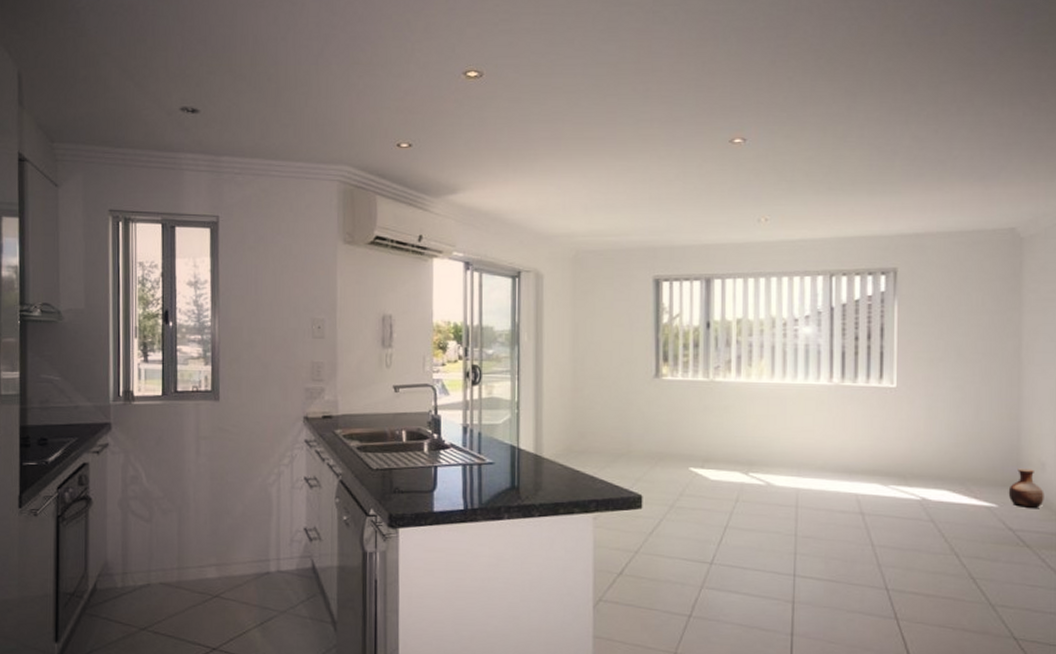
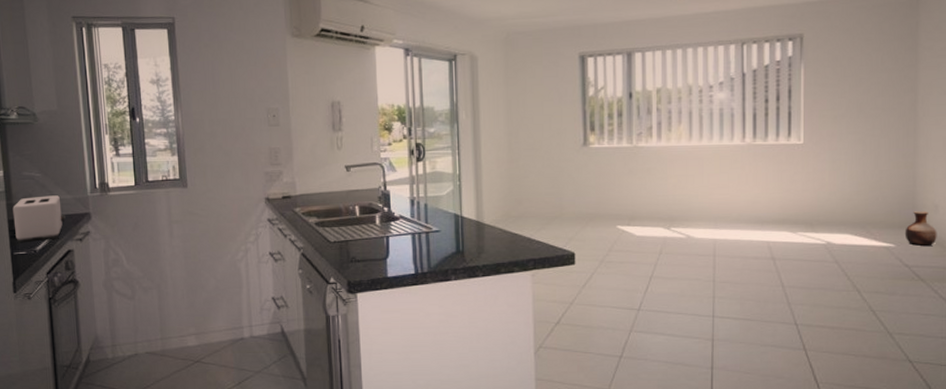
toaster: none [26,401,83,453] -> present [12,195,65,243]

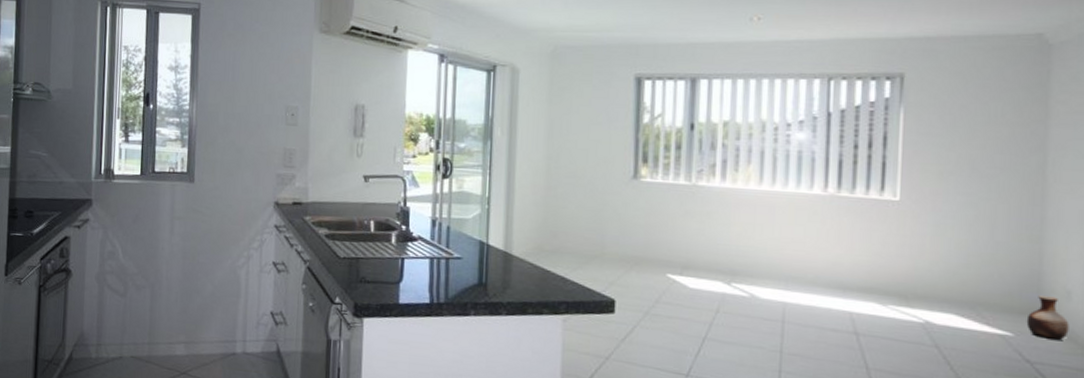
toaster: present [12,195,65,243] -> none [14,176,66,225]

